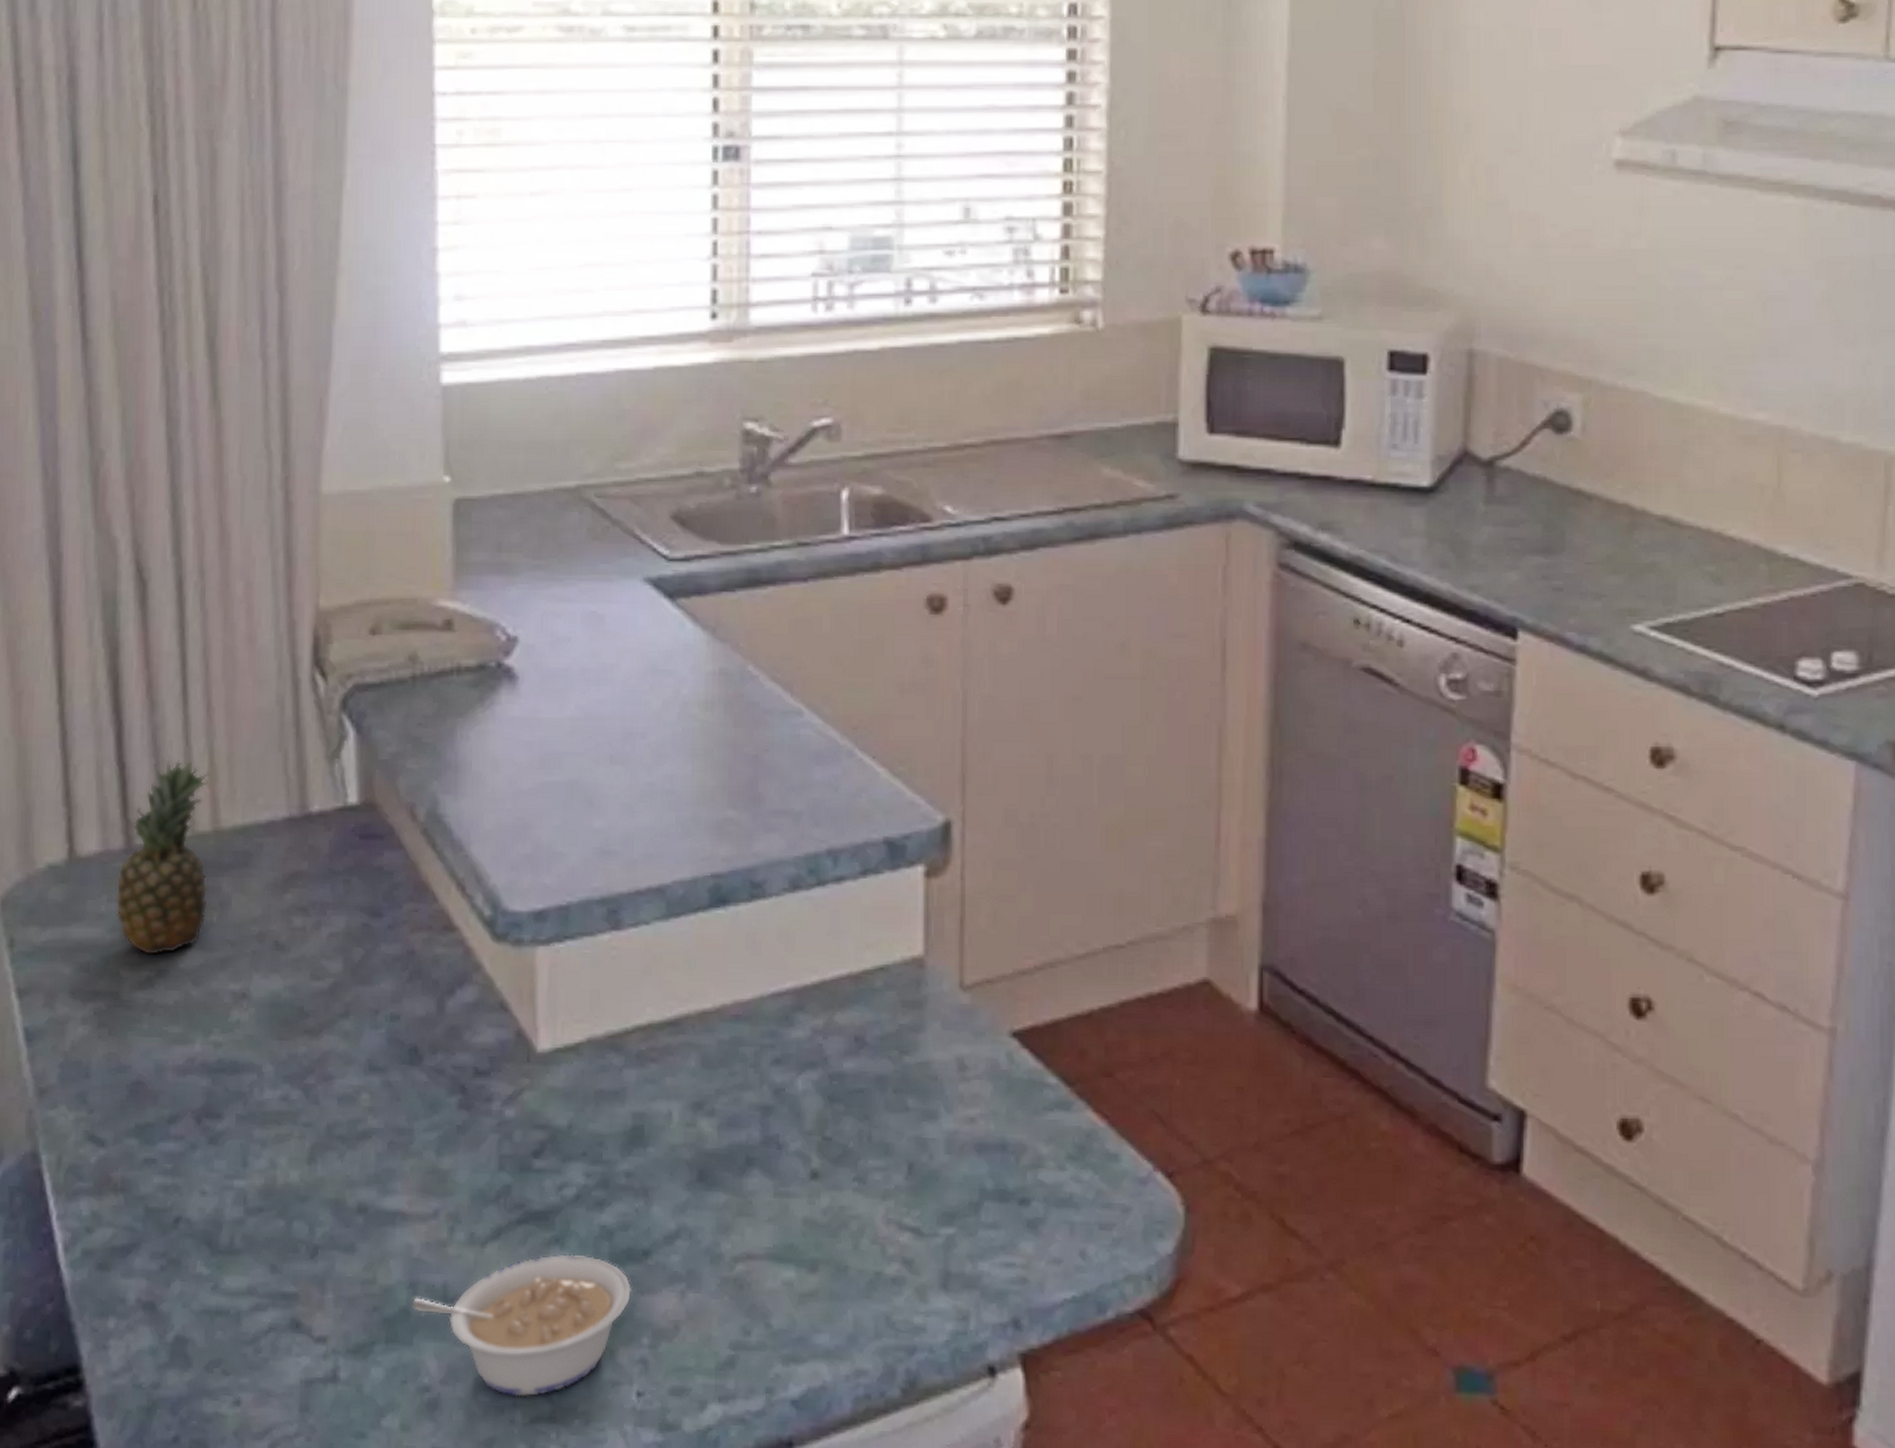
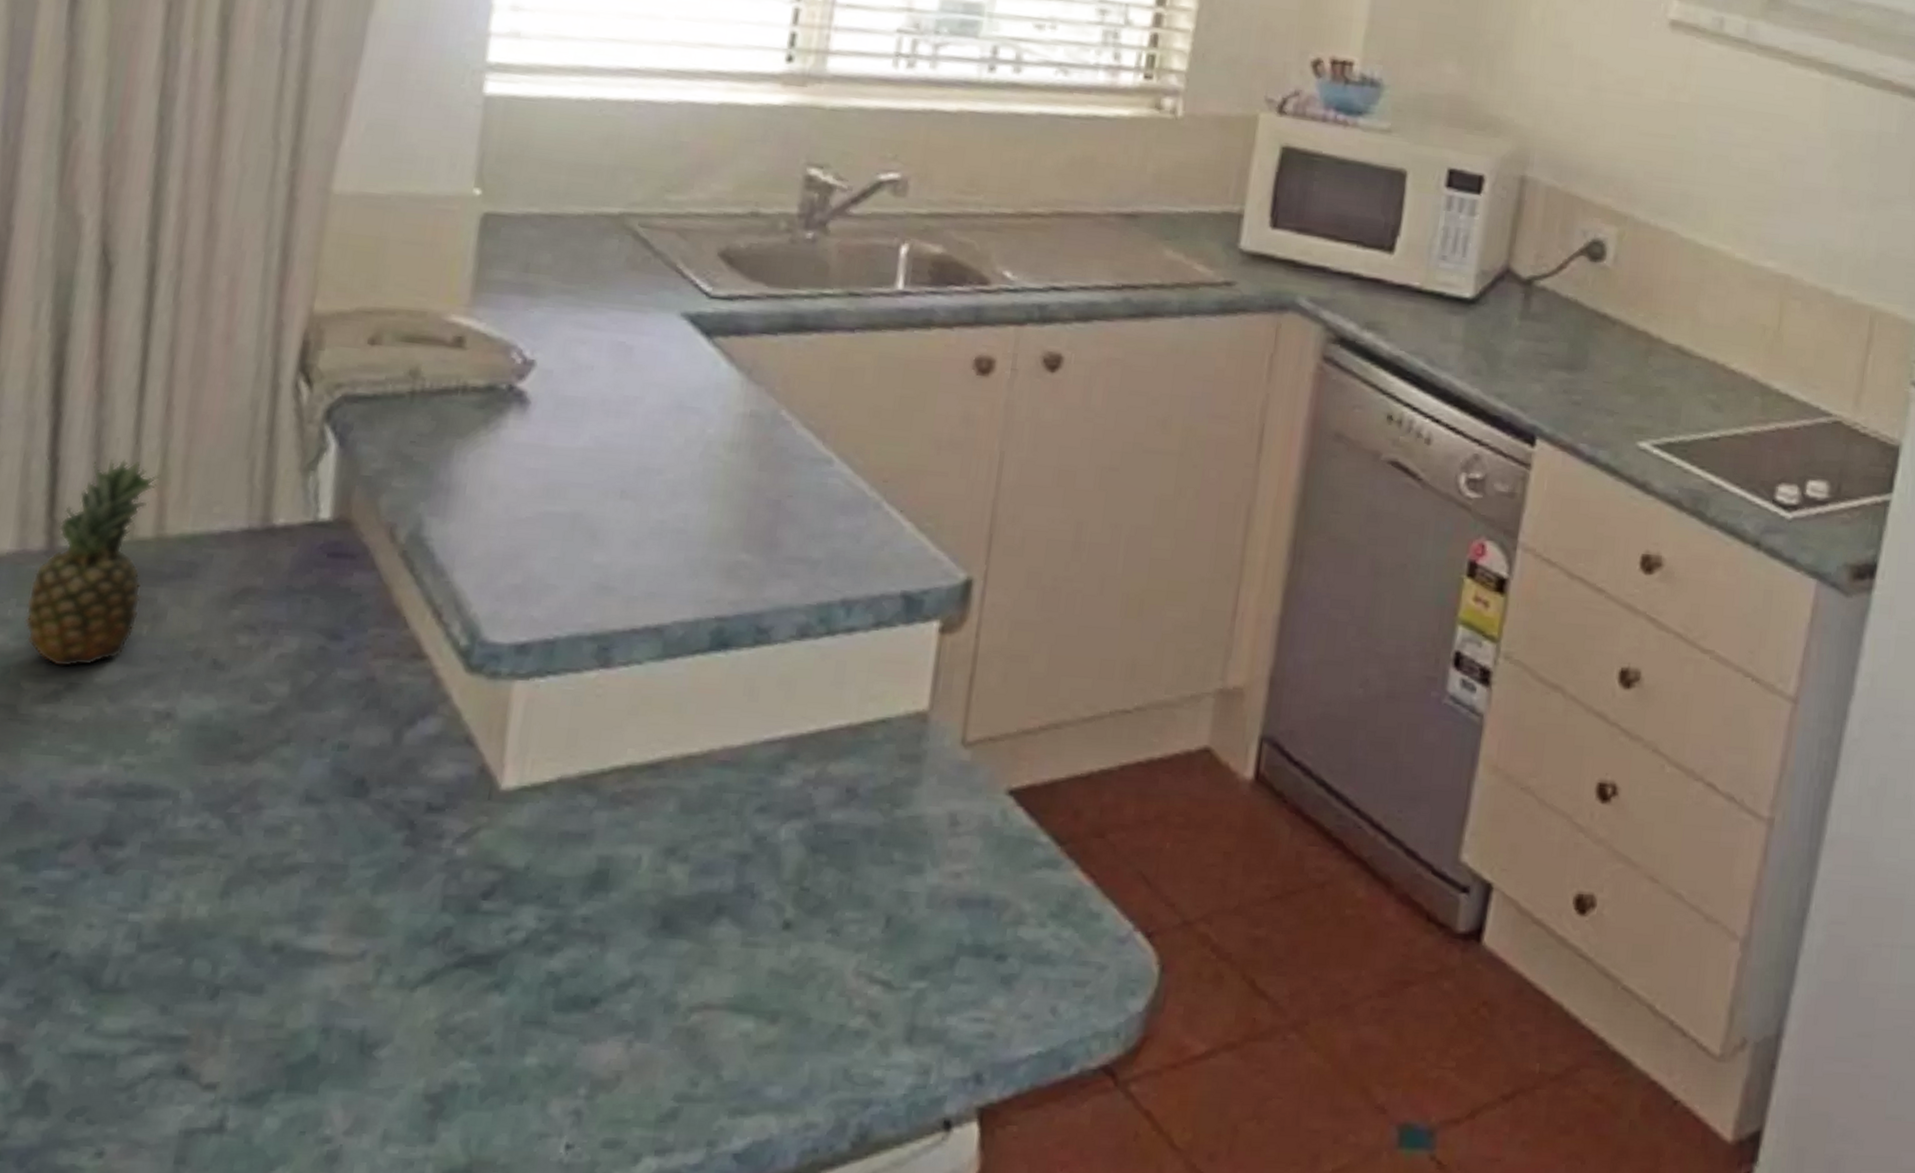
legume: present [411,1254,633,1397] -> none [321,1000,575,1149]

